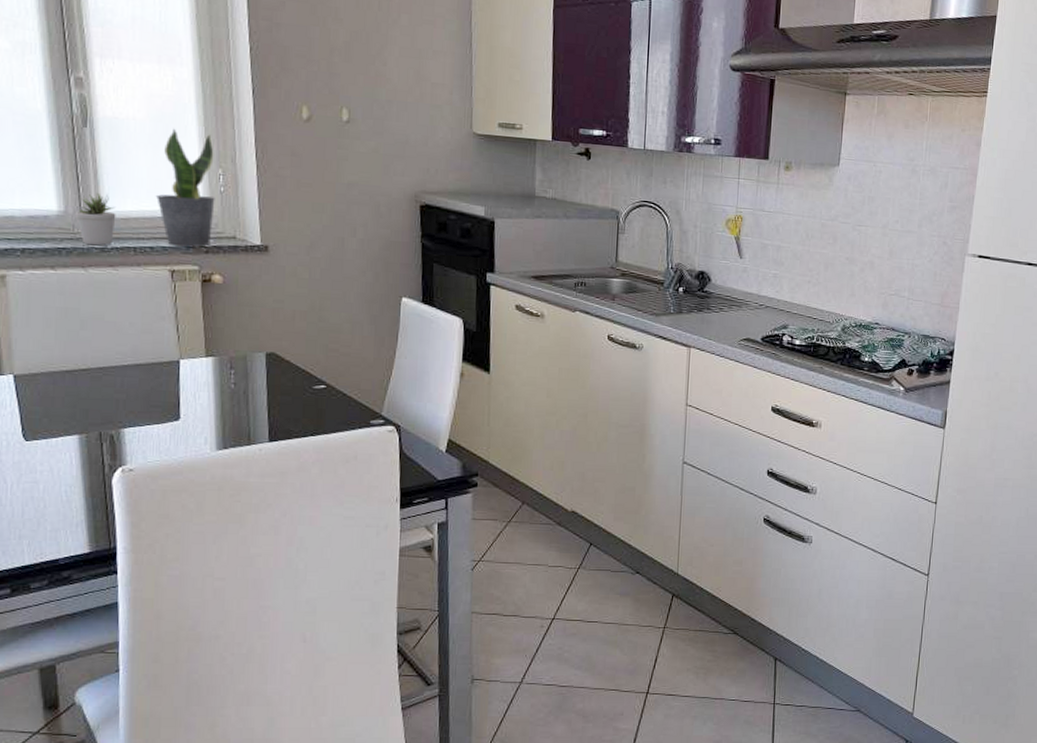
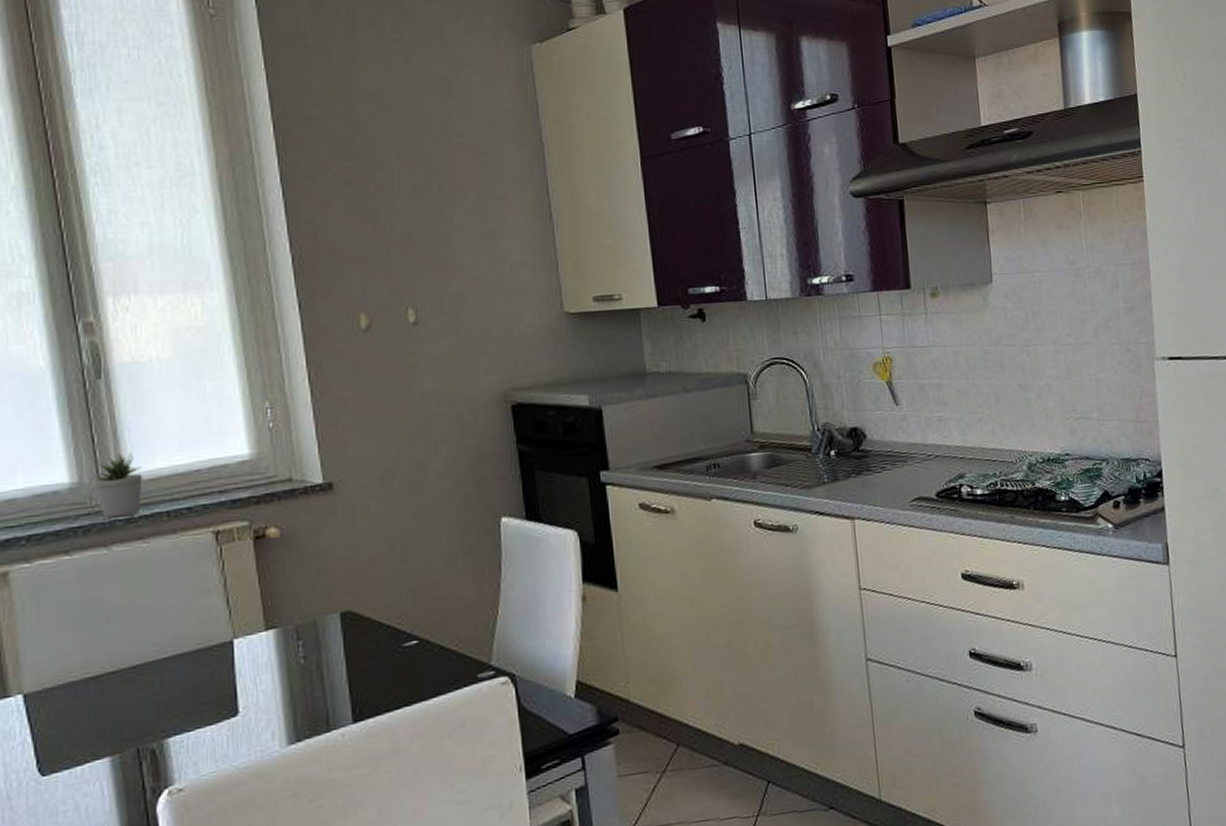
potted plant: present [155,128,215,247] -> none [189,363,263,502]

